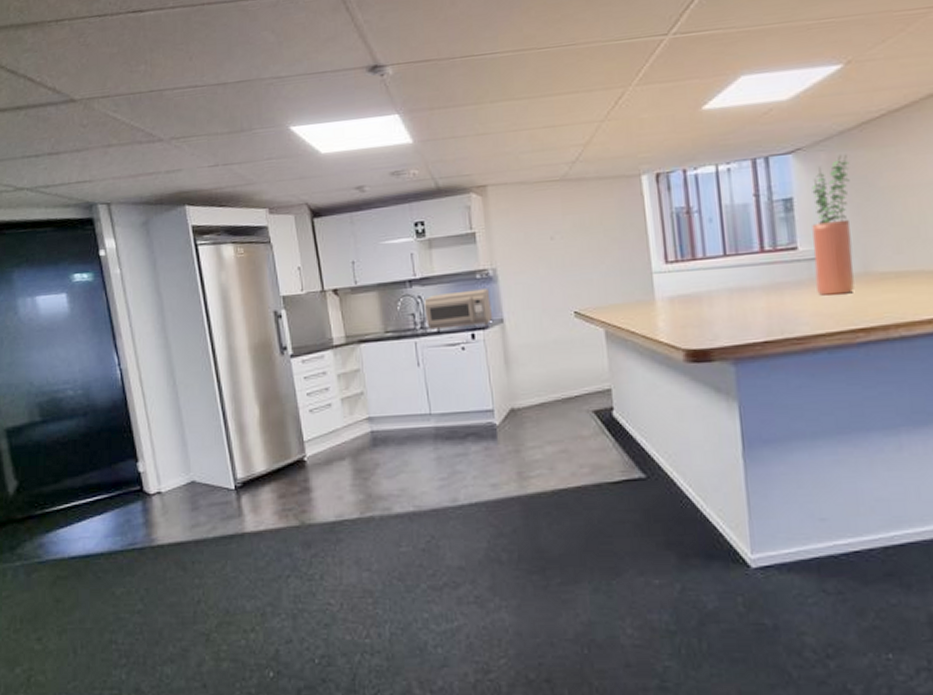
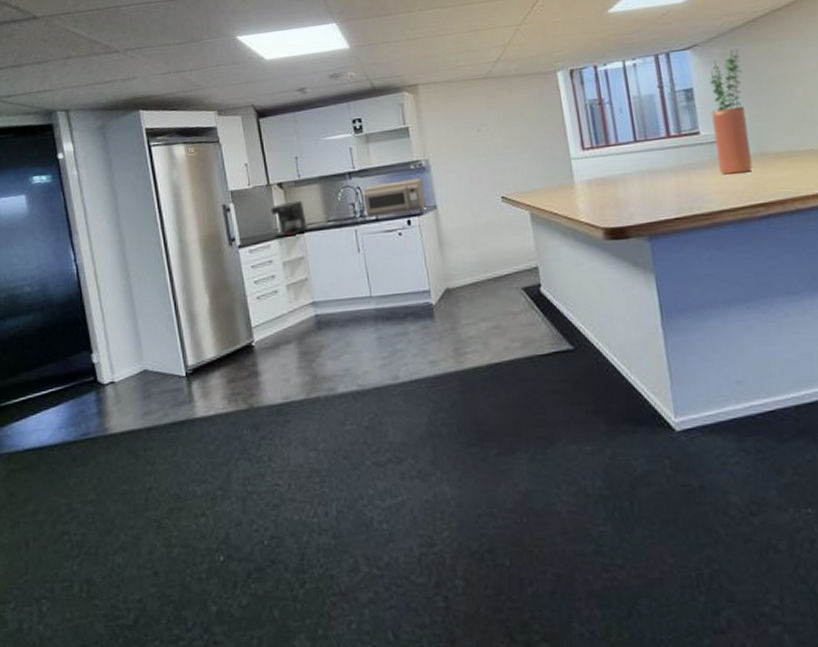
coffee maker: none [325,308,364,348] -> present [270,200,307,238]

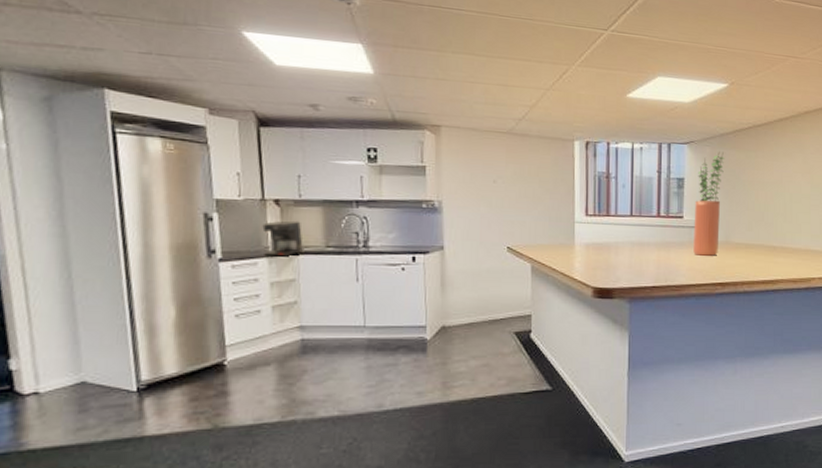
microwave: present [363,178,427,219] -> none [368,217,435,251]

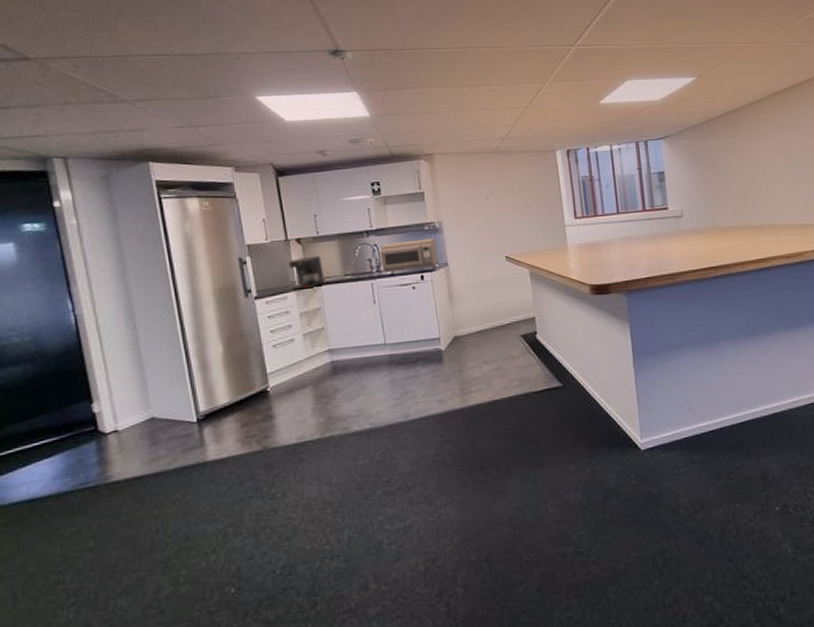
microwave: none [368,217,435,251] -> present [379,238,439,274]
vase: present [693,151,725,256] -> none [677,141,707,243]

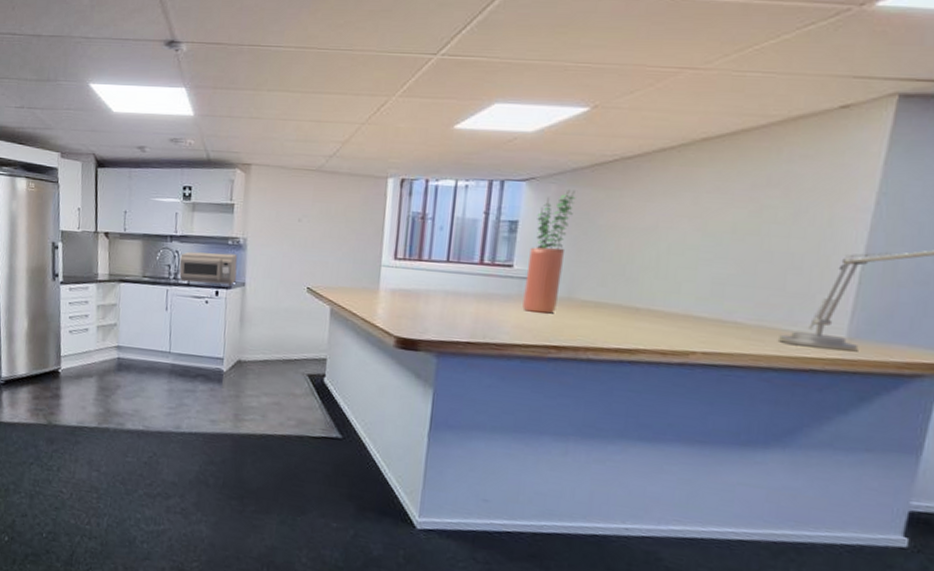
coffee maker: present [288,255,325,290] -> none [94,251,125,284]
vase: none [677,141,707,243] -> present [522,189,576,314]

